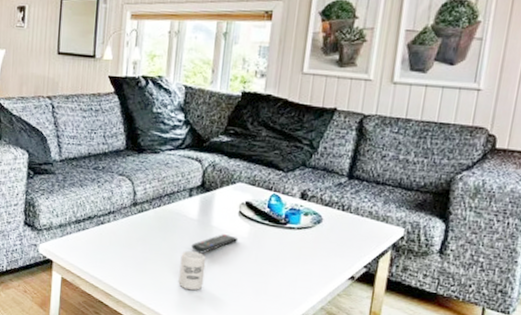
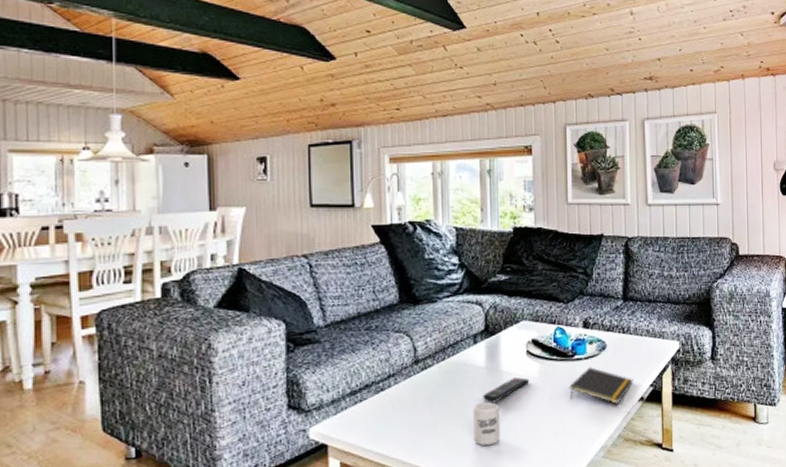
notepad: none [276,237,346,278] -> present [569,367,633,405]

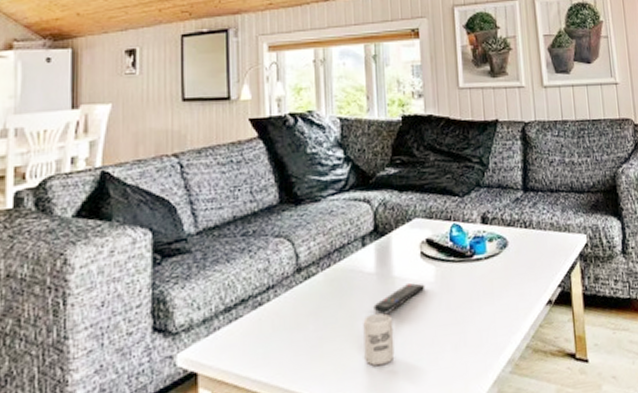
notepad: present [569,367,633,405] -> none [469,268,539,310]

